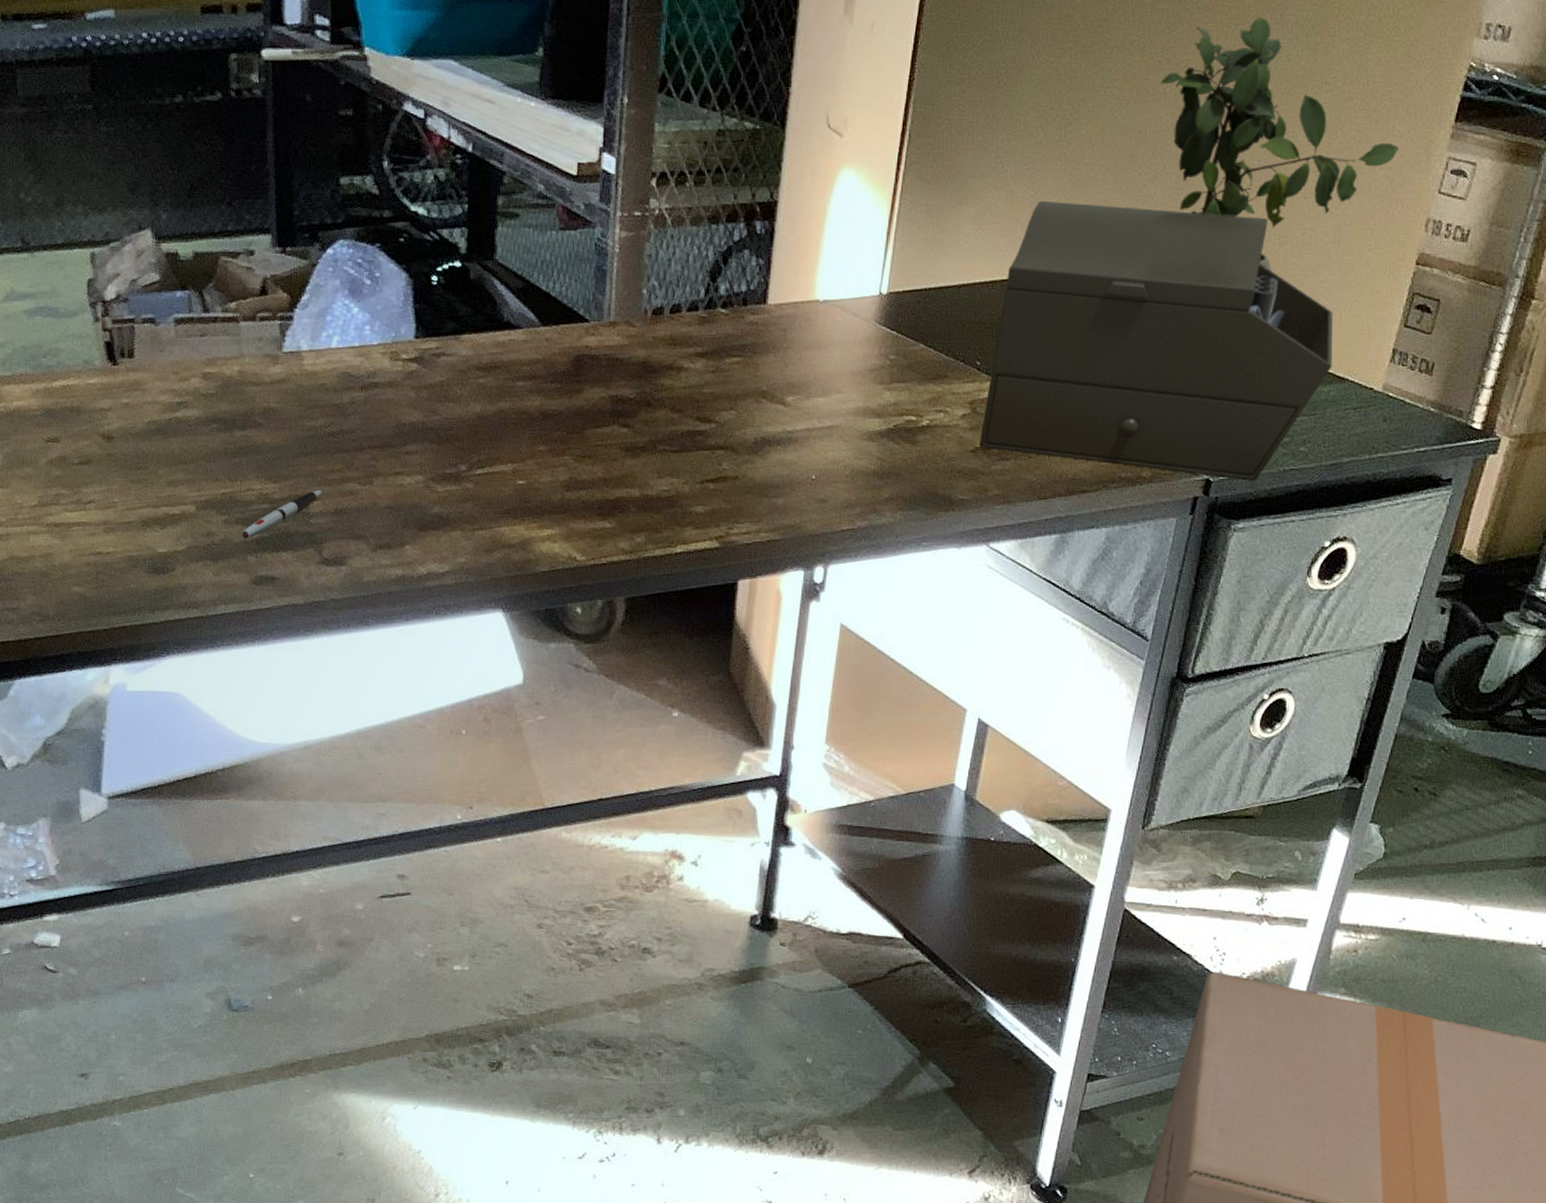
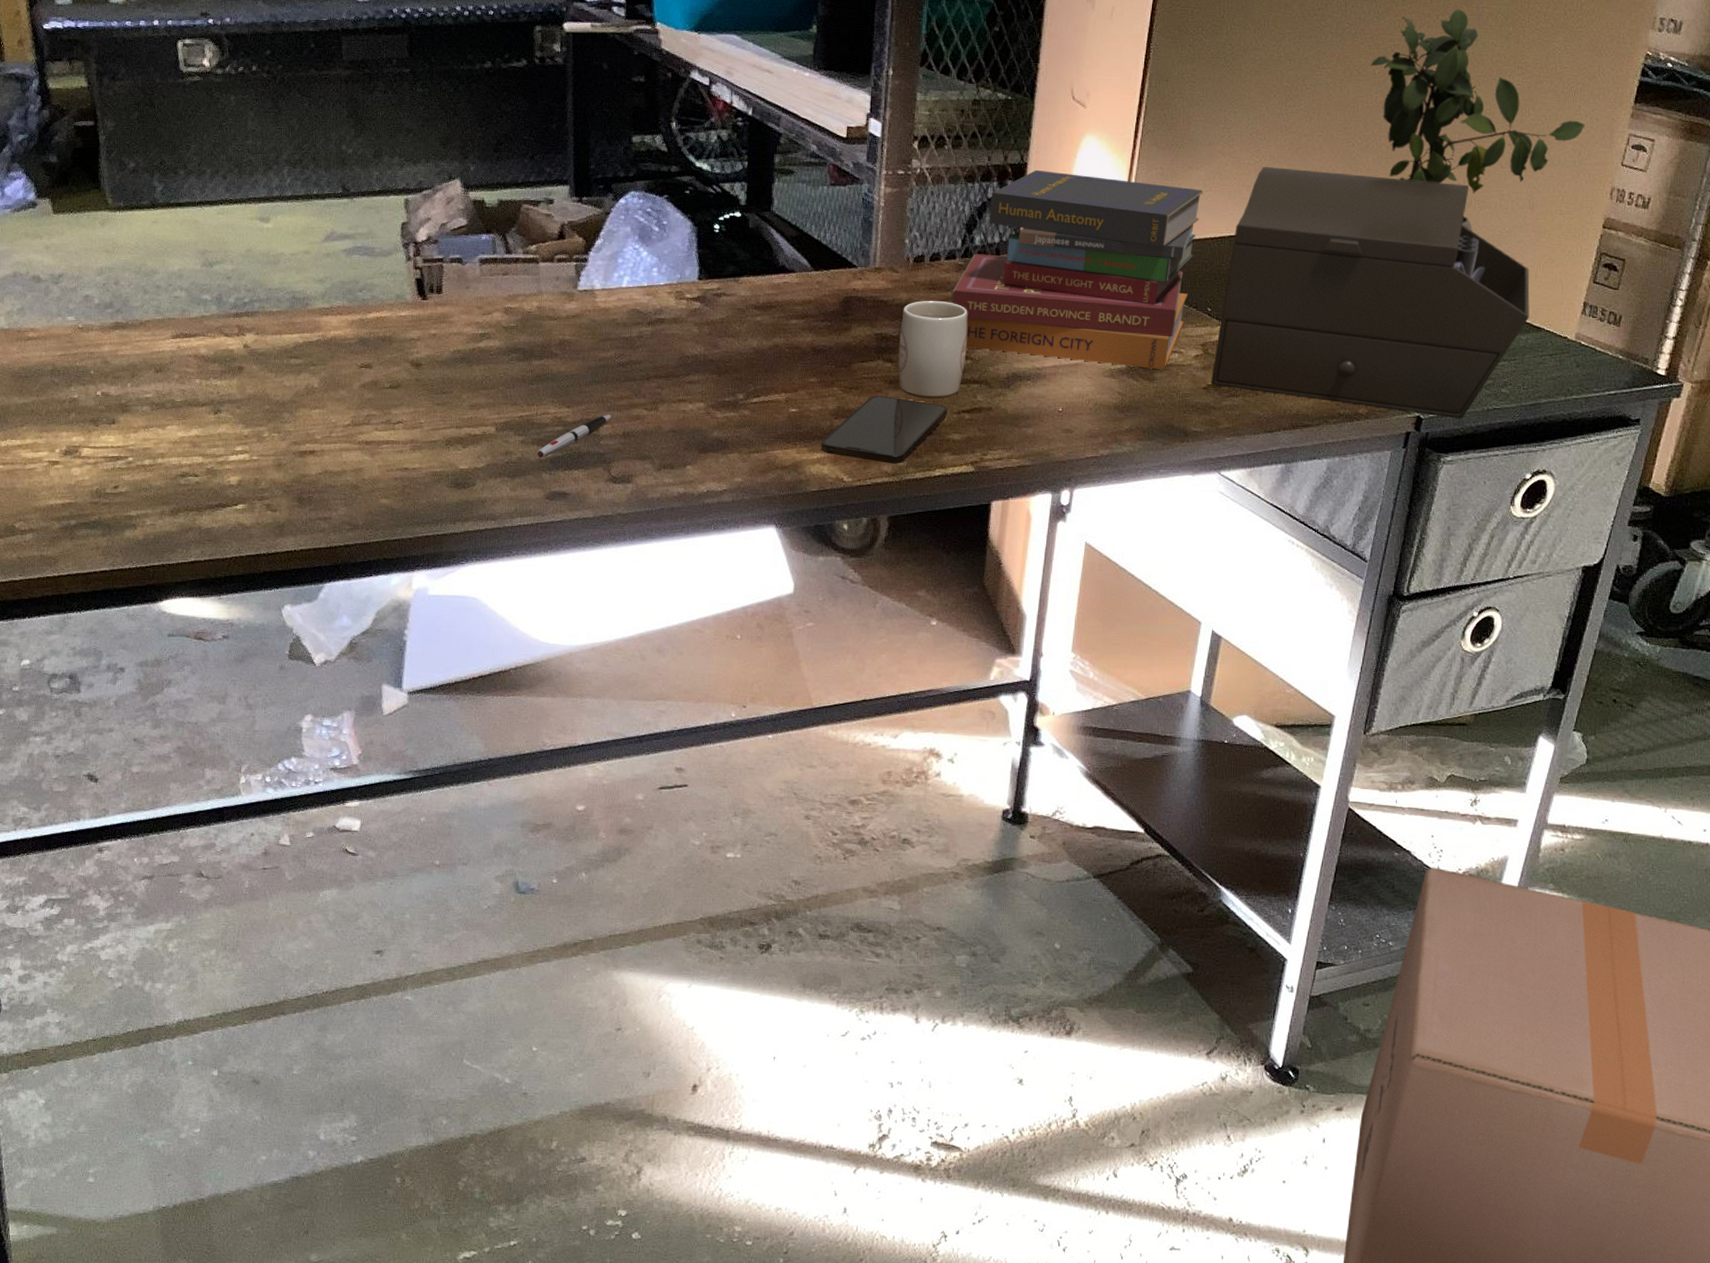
phone: none [551,465,690,540] -> present [820,396,947,464]
mug: none [635,357,712,468] -> present [898,300,968,399]
books: none [694,208,973,432] -> present [951,169,1203,370]

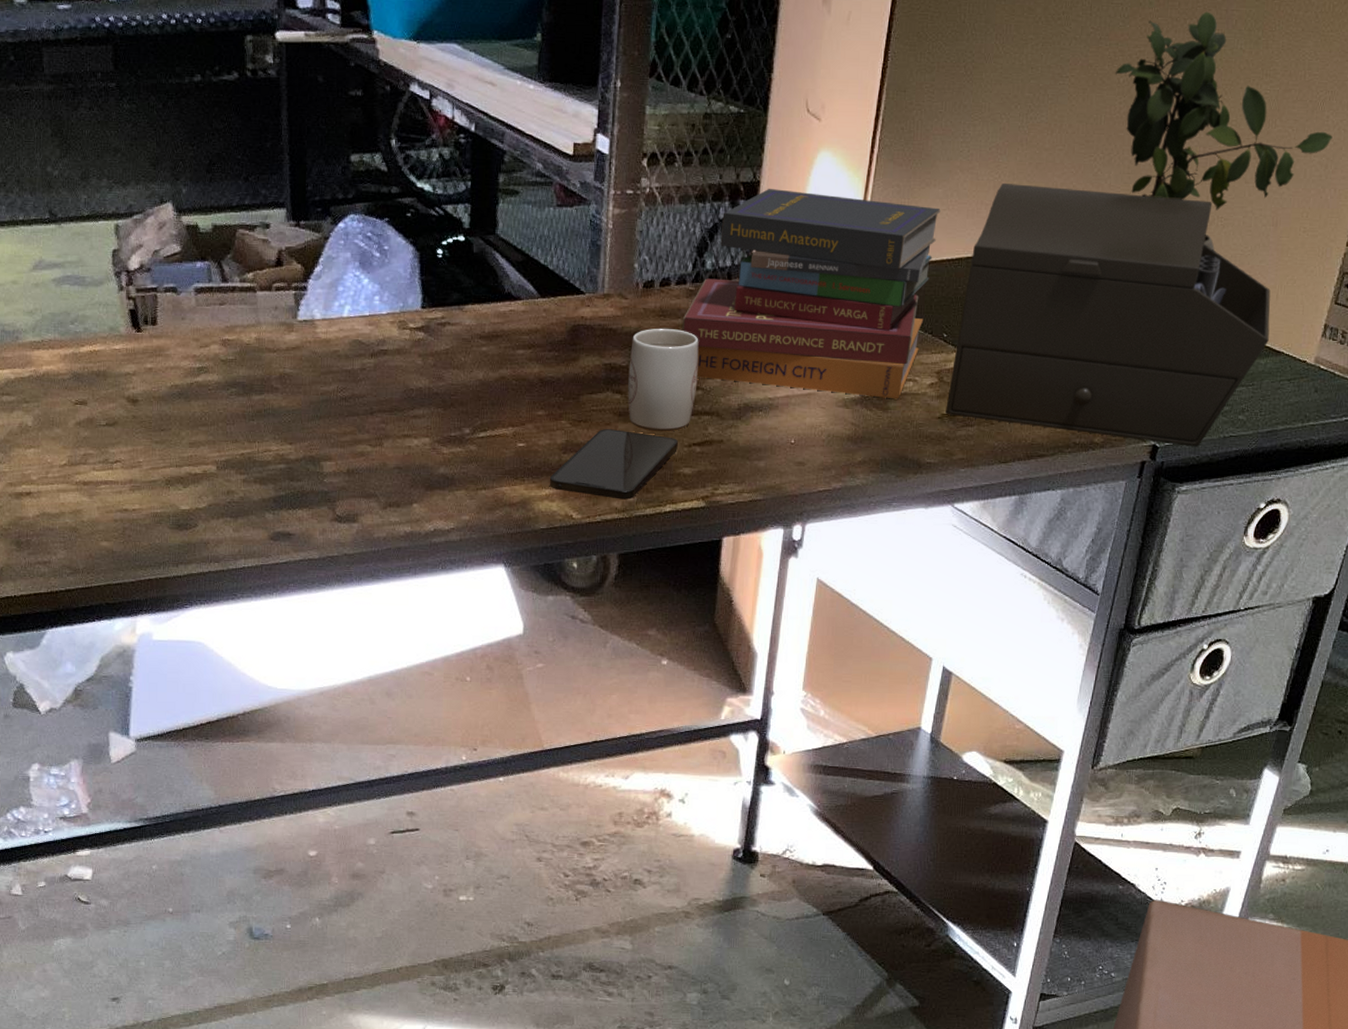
pen: present [536,414,612,458] -> none [259,450,335,497]

